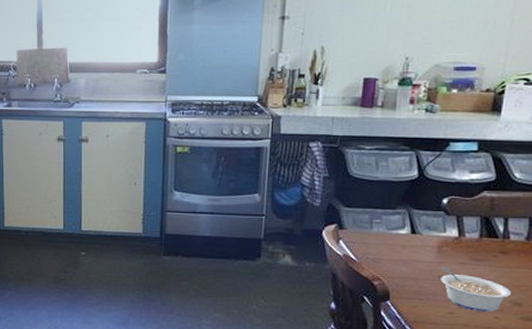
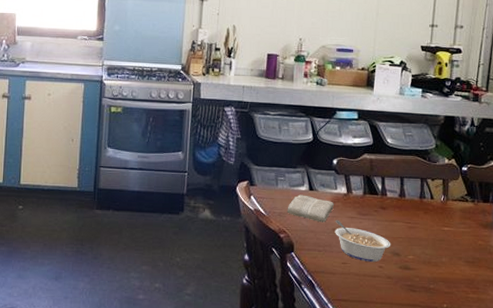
washcloth: none [382,238,441,269] -> present [287,194,334,223]

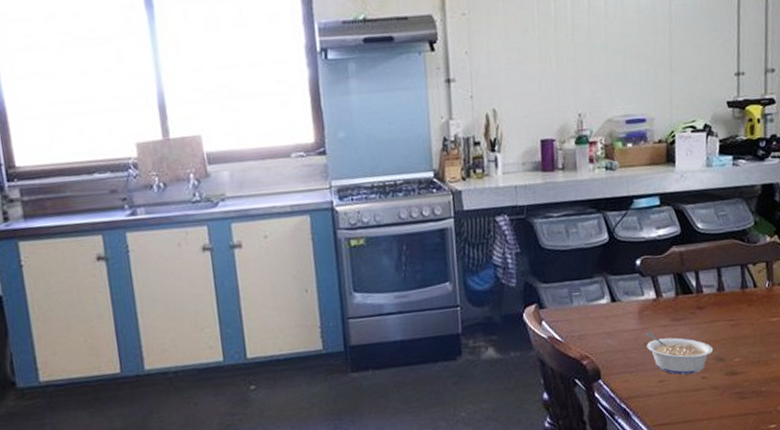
washcloth: present [287,194,334,223] -> none [587,309,643,339]

